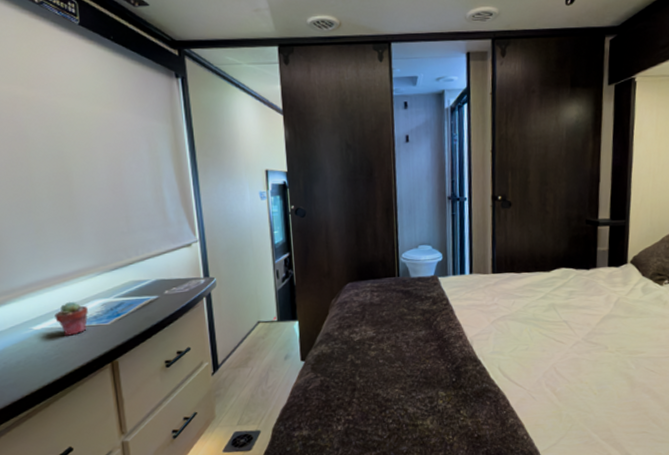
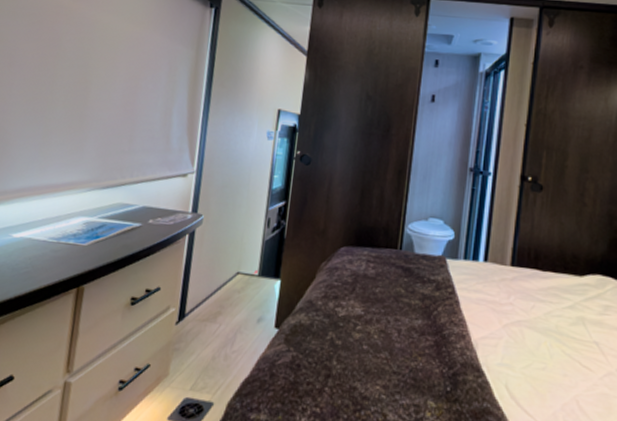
potted succulent: present [55,301,88,336] -> none [35,213,70,251]

